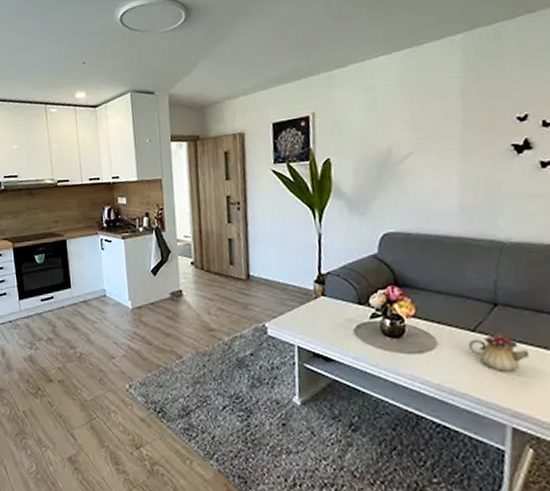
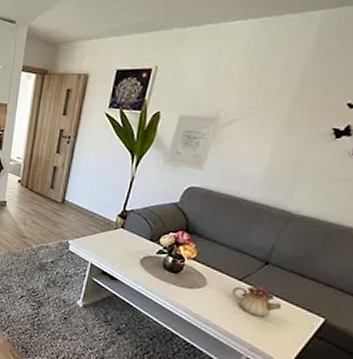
wall art: none [349,153,395,214] -> present [165,114,219,171]

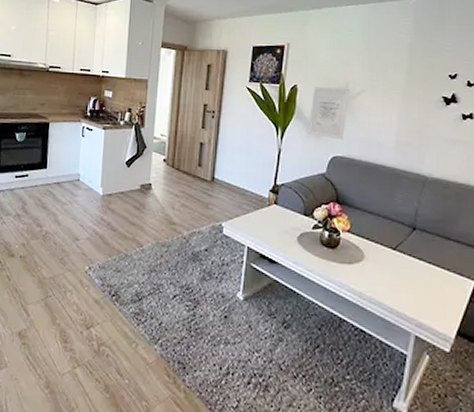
teapot: present [231,284,282,317] -> none [388,252,436,287]

